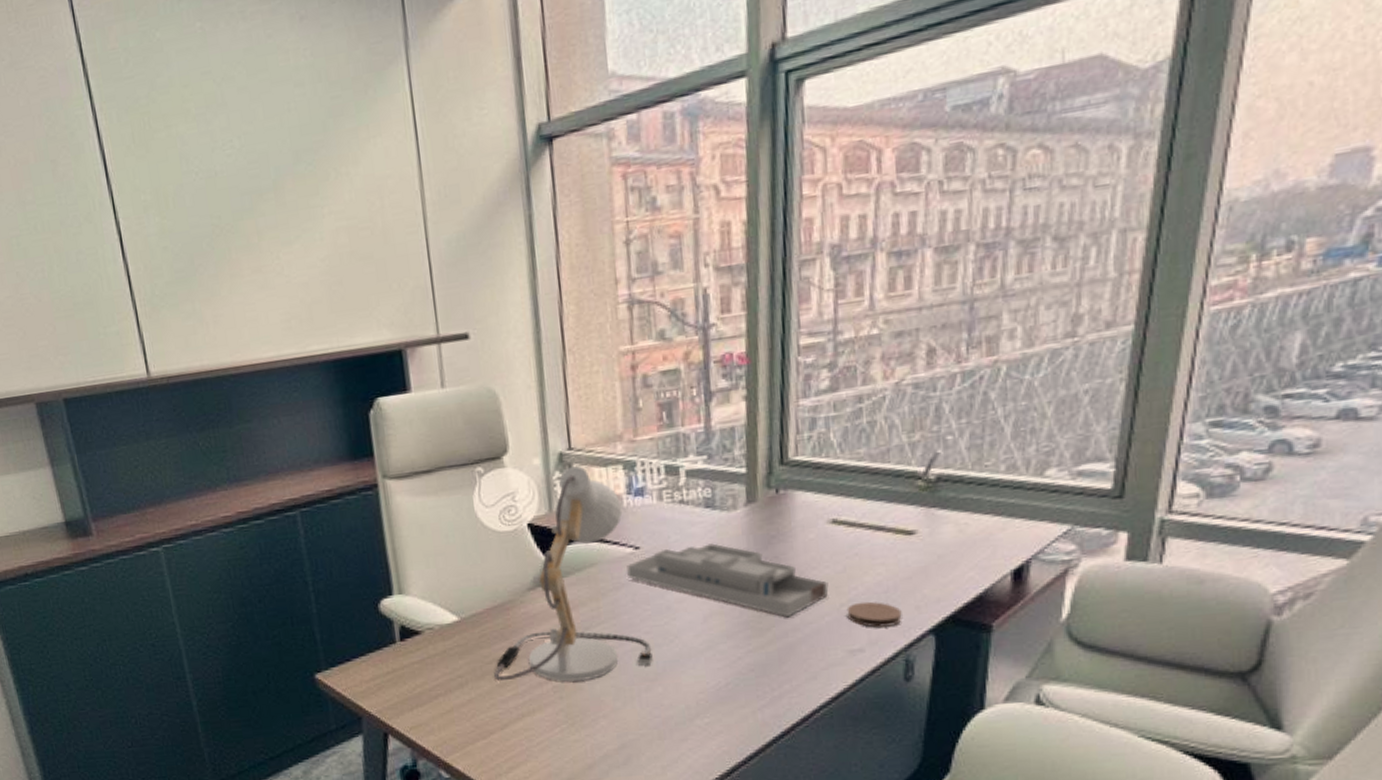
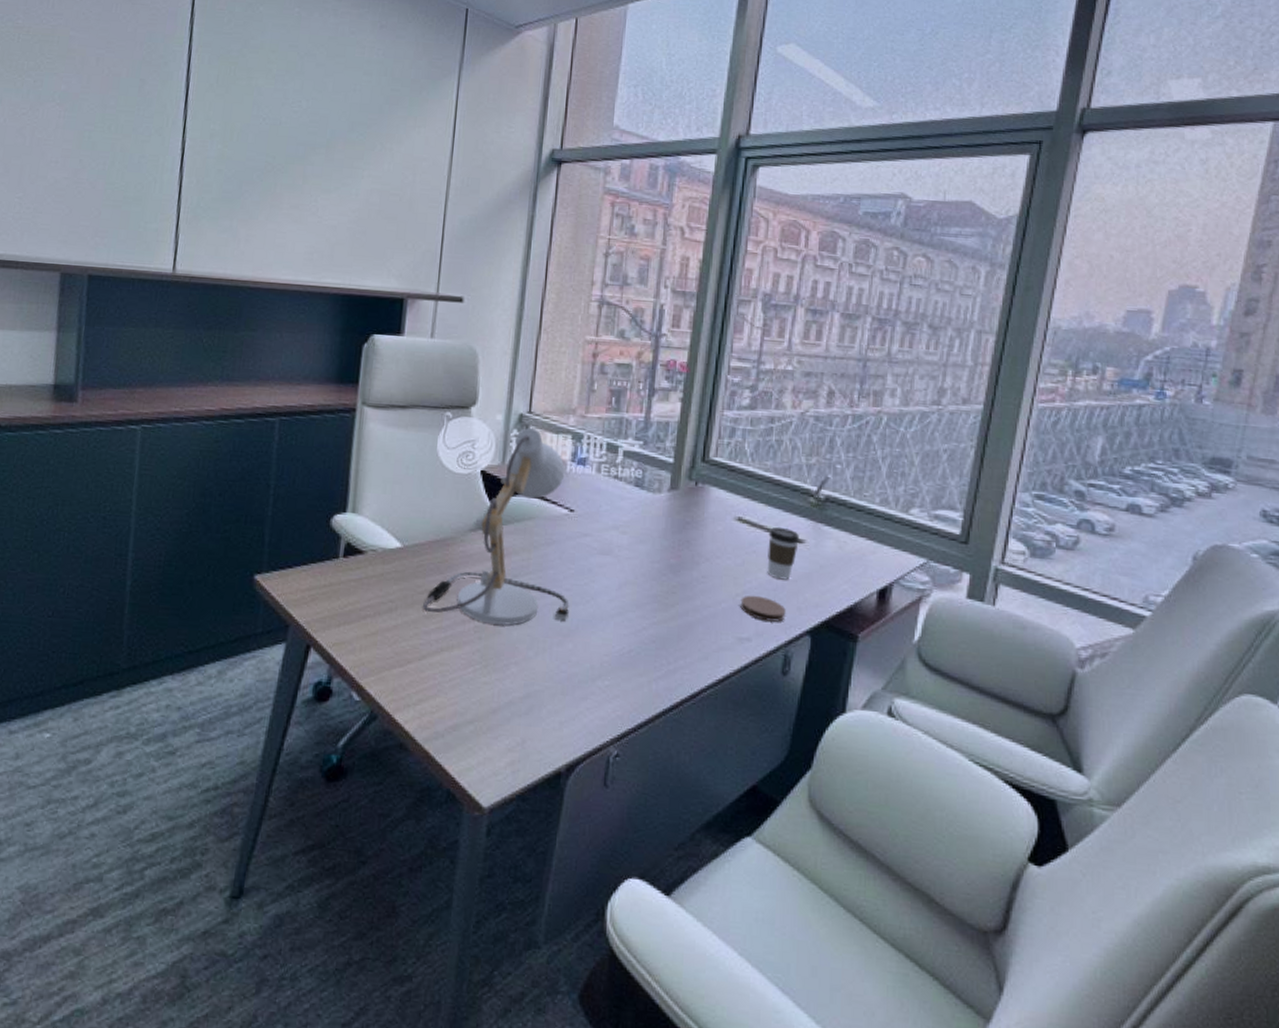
desk organizer: present [626,543,829,618] -> none [558,516,728,598]
coffee cup: none [871,521,911,580] -> present [767,526,800,580]

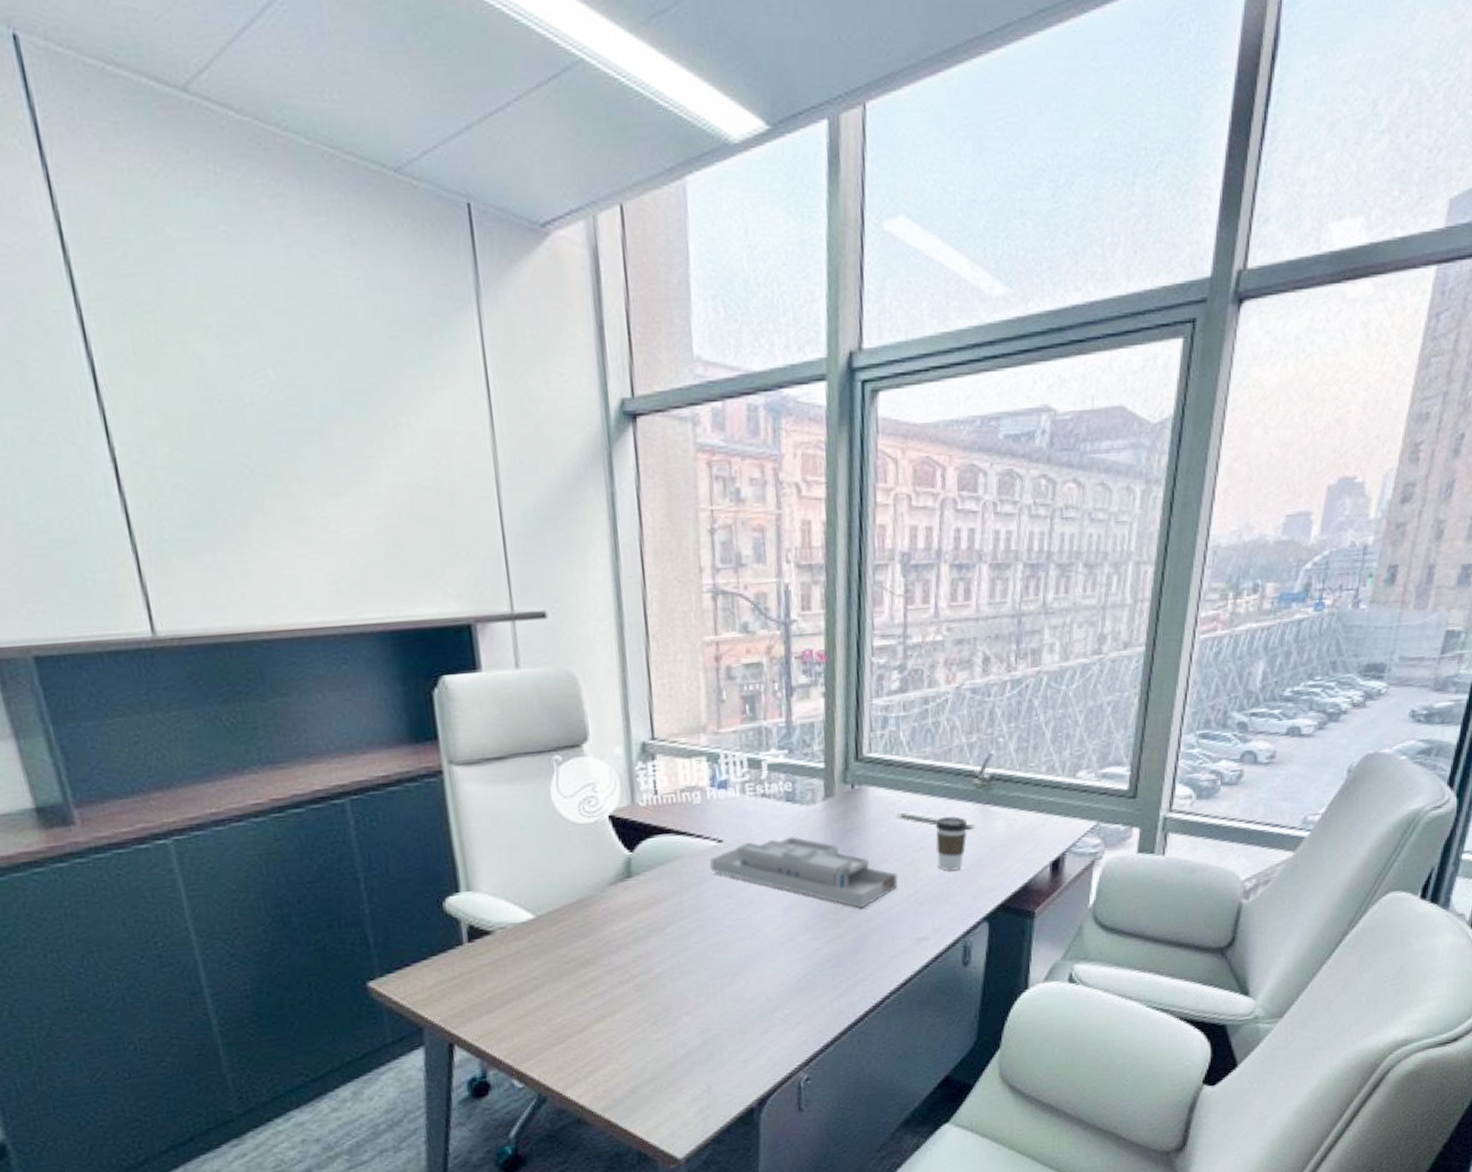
desk lamp: present [423,428,569,626] -> none [572,757,735,982]
desk organizer: none [558,516,728,598] -> present [709,836,898,909]
coaster: present [740,595,786,622] -> none [914,892,961,916]

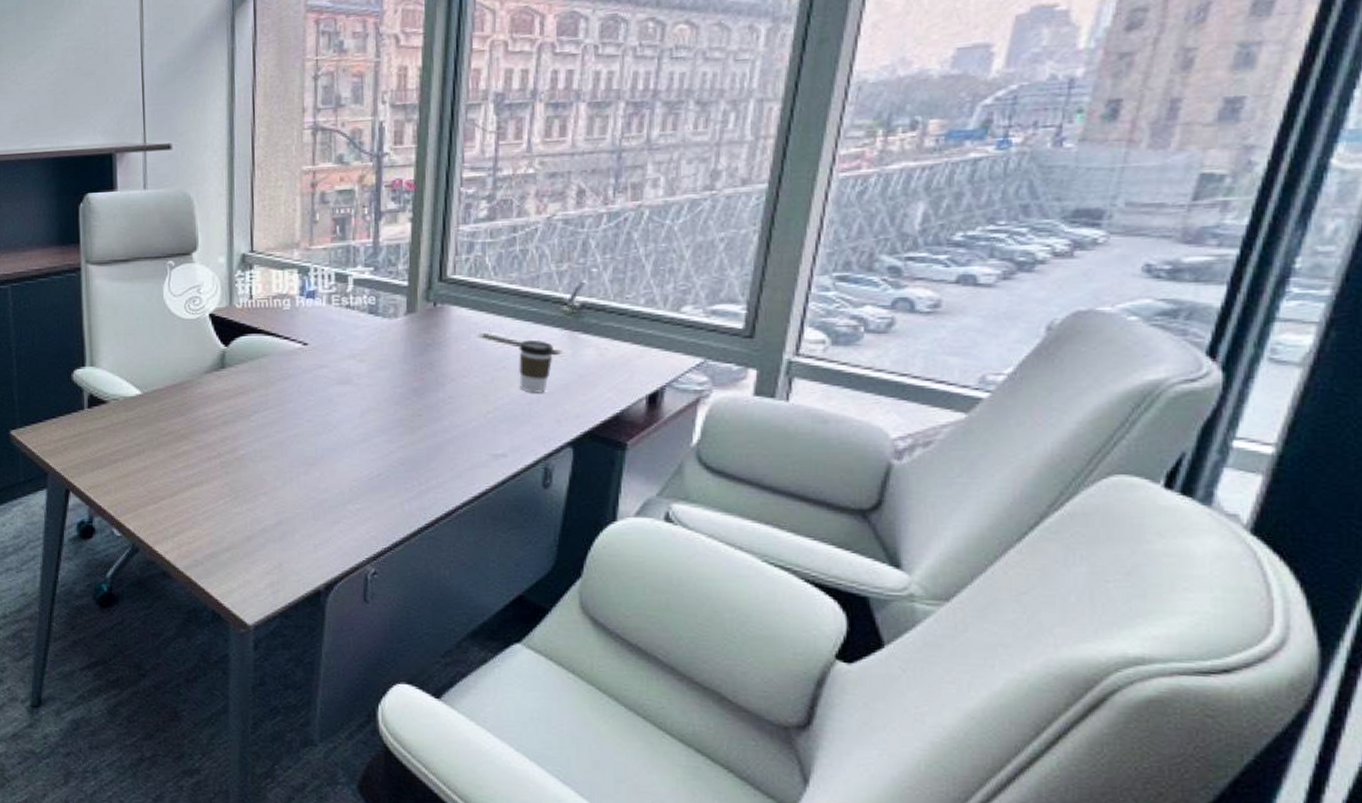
desk organizer: present [709,836,898,909] -> none [294,346,477,419]

